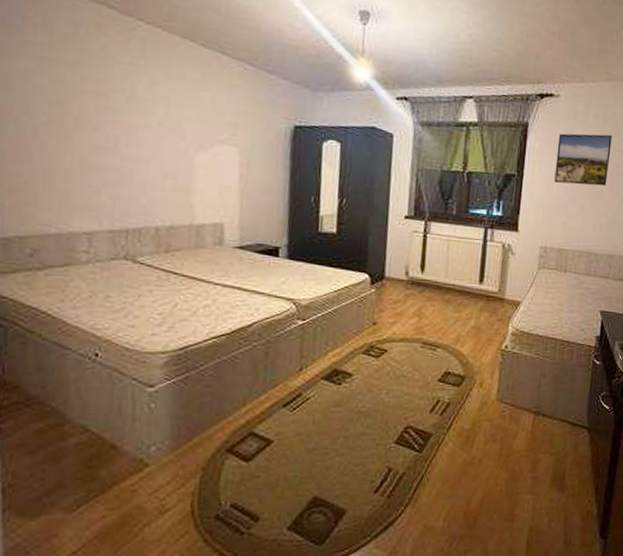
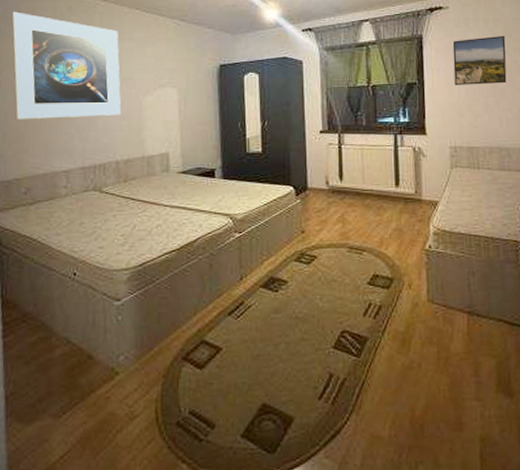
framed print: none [12,17,166,172] -> present [11,11,122,120]

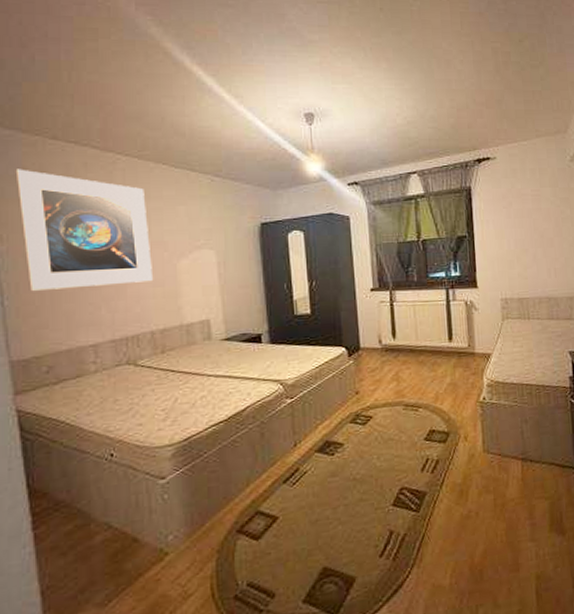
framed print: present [452,35,507,85] -> none [501,185,554,237]

